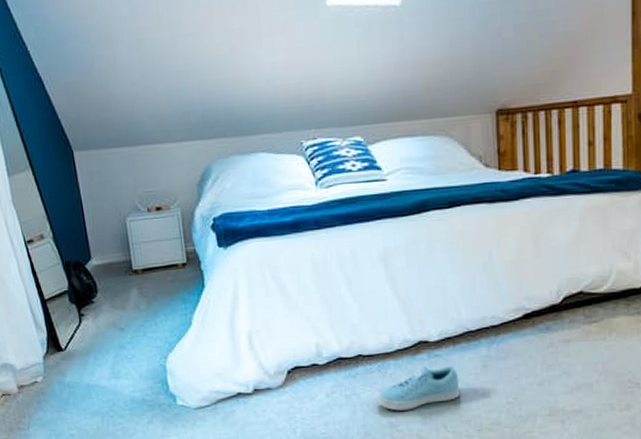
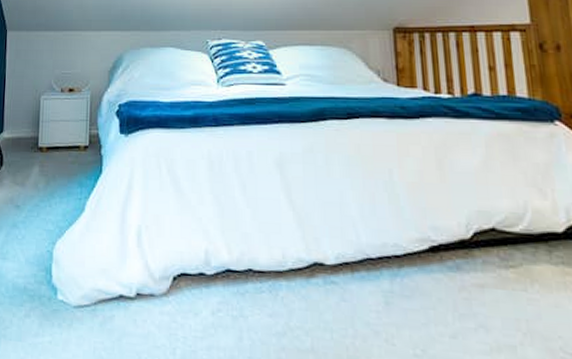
sneaker: present [377,366,460,411] -> none [266,293,360,346]

